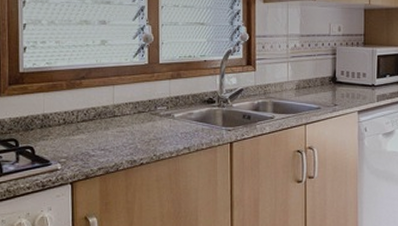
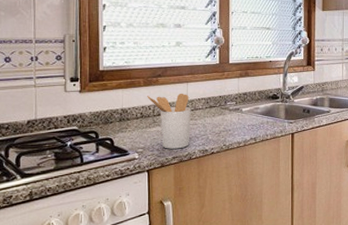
utensil holder: none [70,96,118,159] -> present [147,93,191,149]

